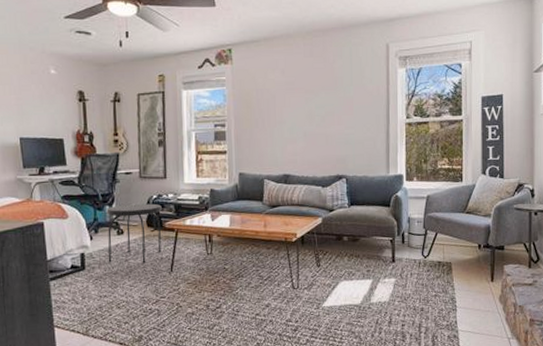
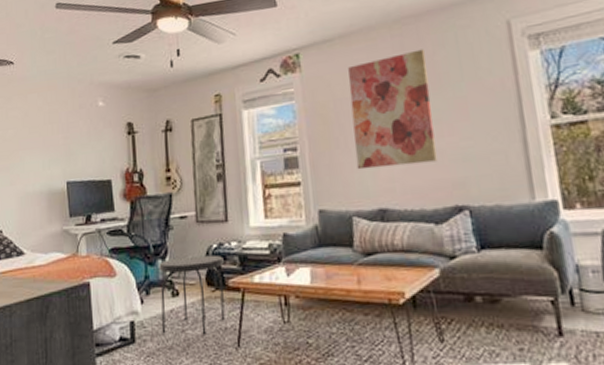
wall art: none [269,57,328,145] -> present [348,49,438,170]

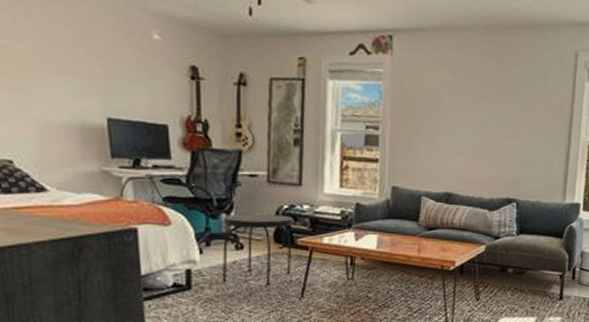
wall art: present [348,49,438,170] -> none [432,59,506,160]

